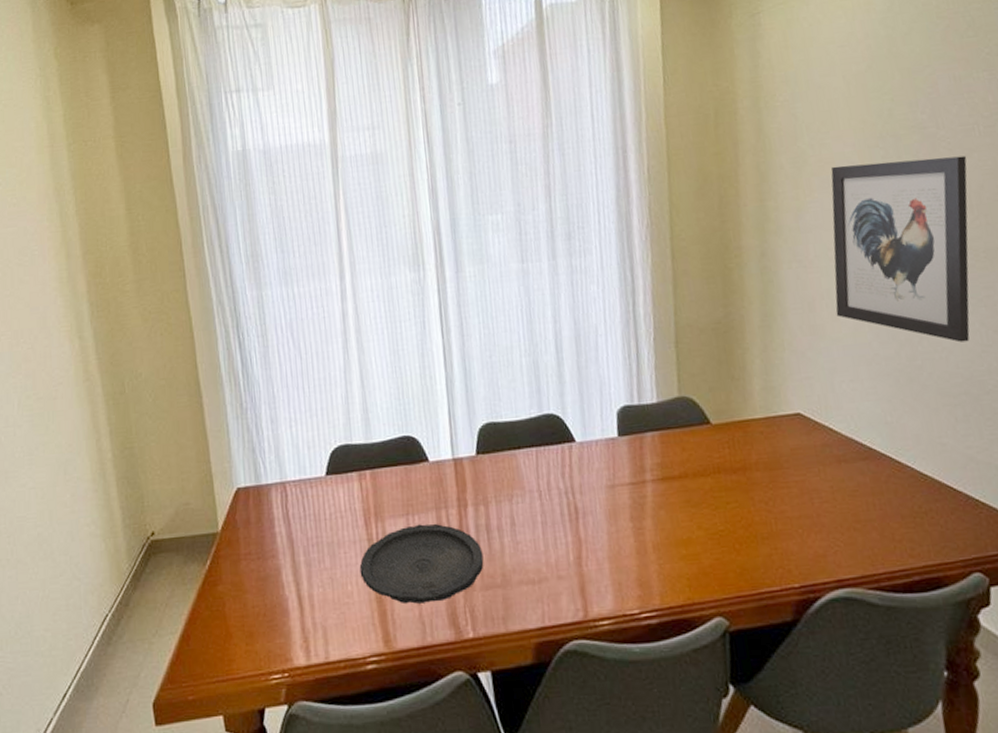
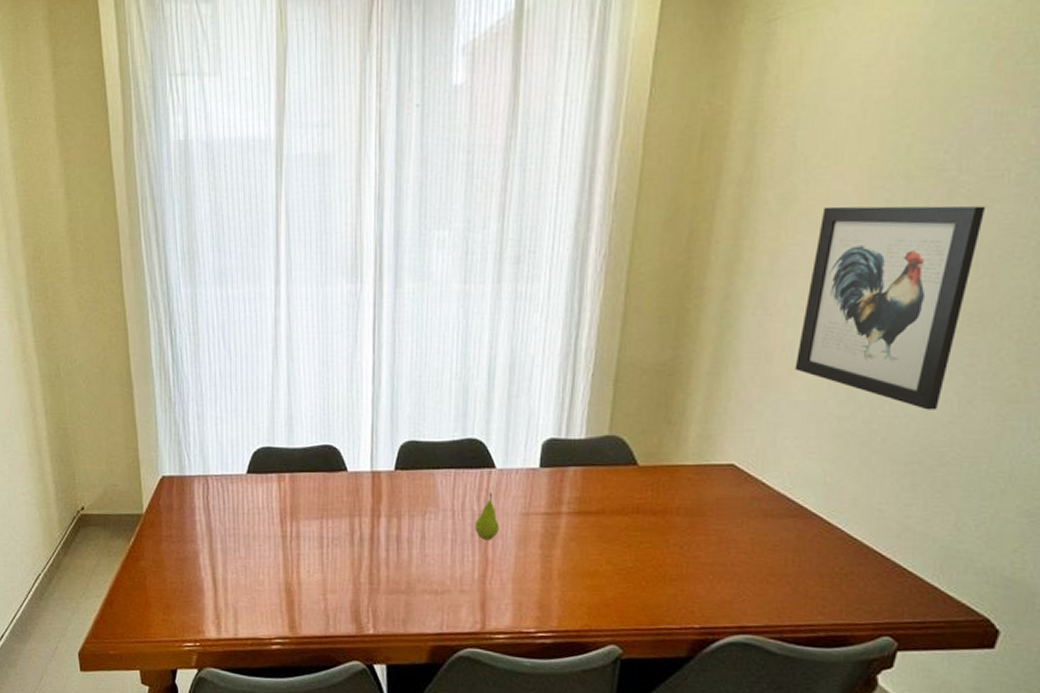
plate: present [359,524,484,604] -> none [272,528,391,599]
fruit: none [563,468,588,519] -> present [475,493,499,540]

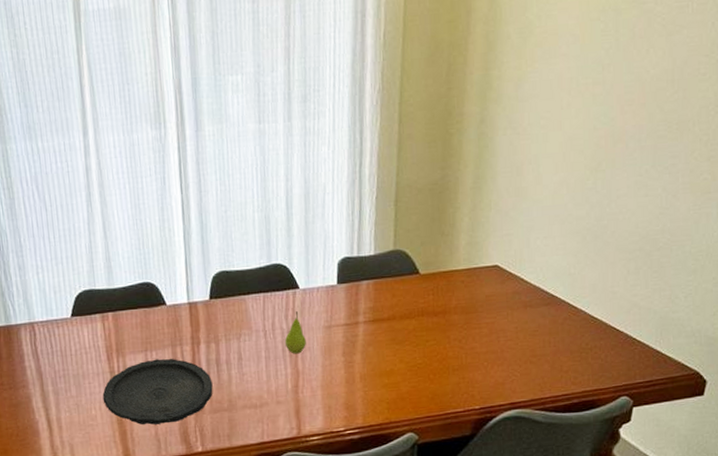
plate: none [272,528,391,599] -> present [102,359,213,425]
wall art: present [794,206,986,410] -> none [540,32,677,205]

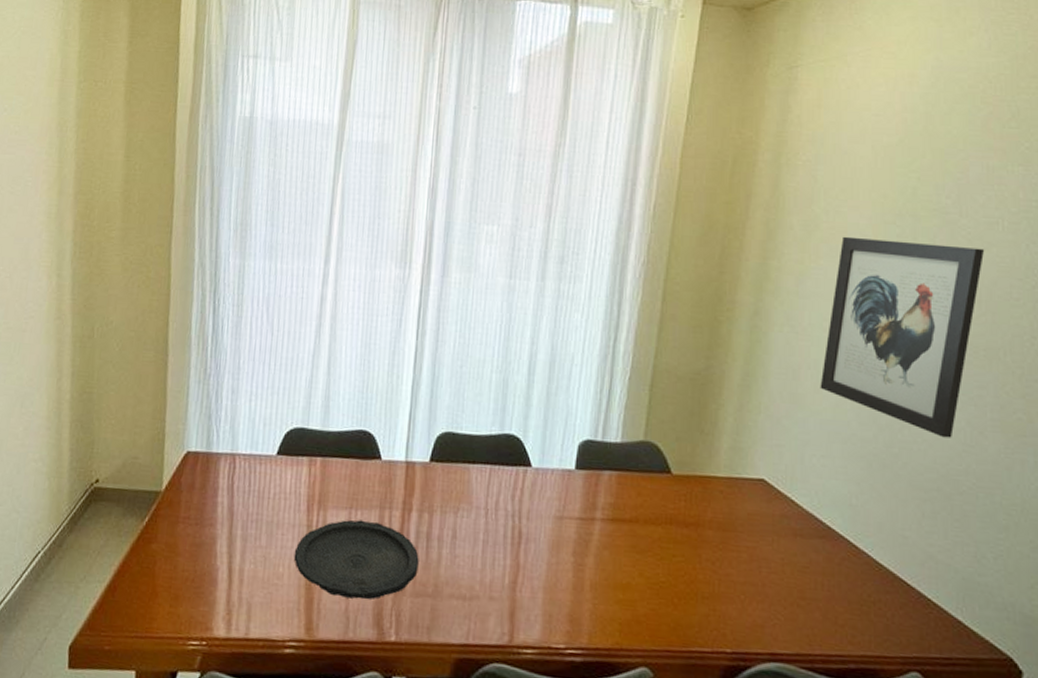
fruit: present [285,311,306,354] -> none [508,493,532,544]
wall art: none [540,32,677,205] -> present [820,236,985,438]

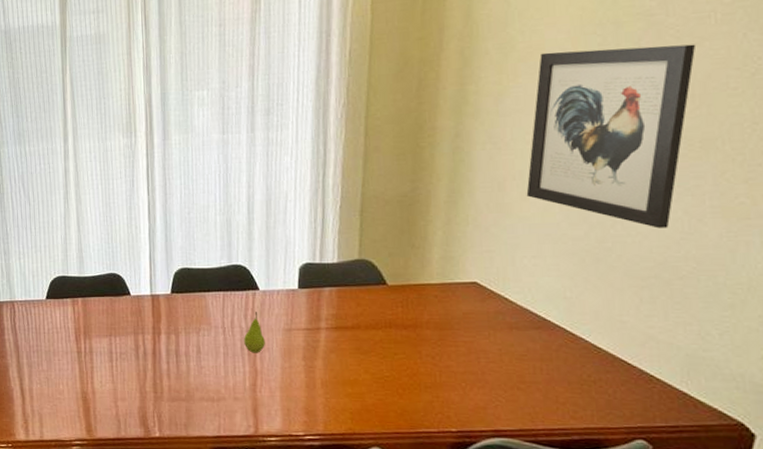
plate: present [293,520,419,600] -> none [70,344,172,406]
fruit: none [508,493,532,544] -> present [244,312,265,353]

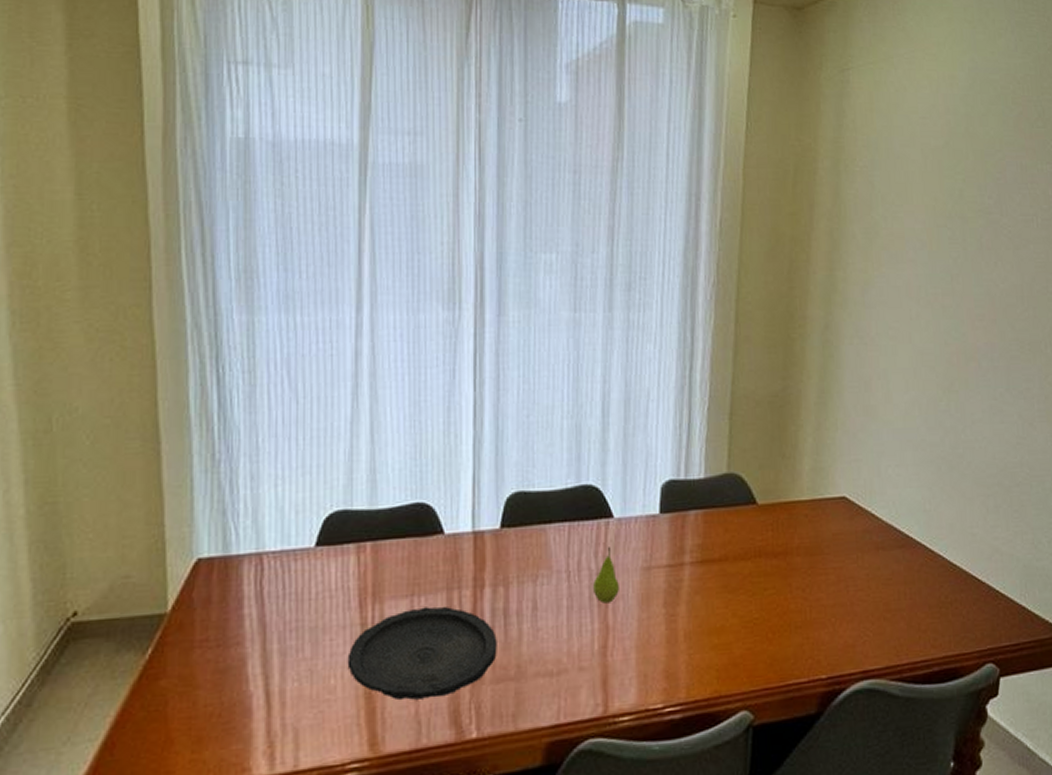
plate: none [70,344,172,406] -> present [347,607,497,700]
wall art: present [526,44,697,229] -> none [890,242,1024,433]

